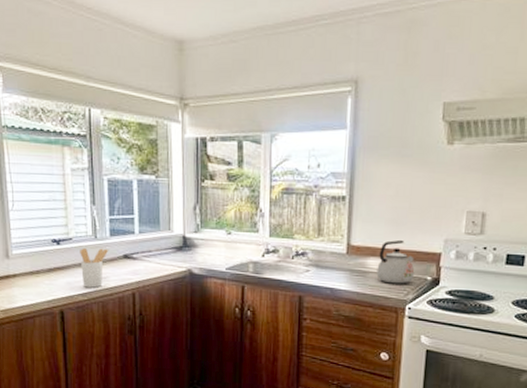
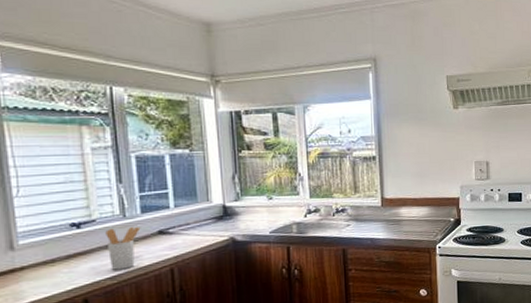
kettle: present [376,239,415,284] -> none [409,189,440,228]

